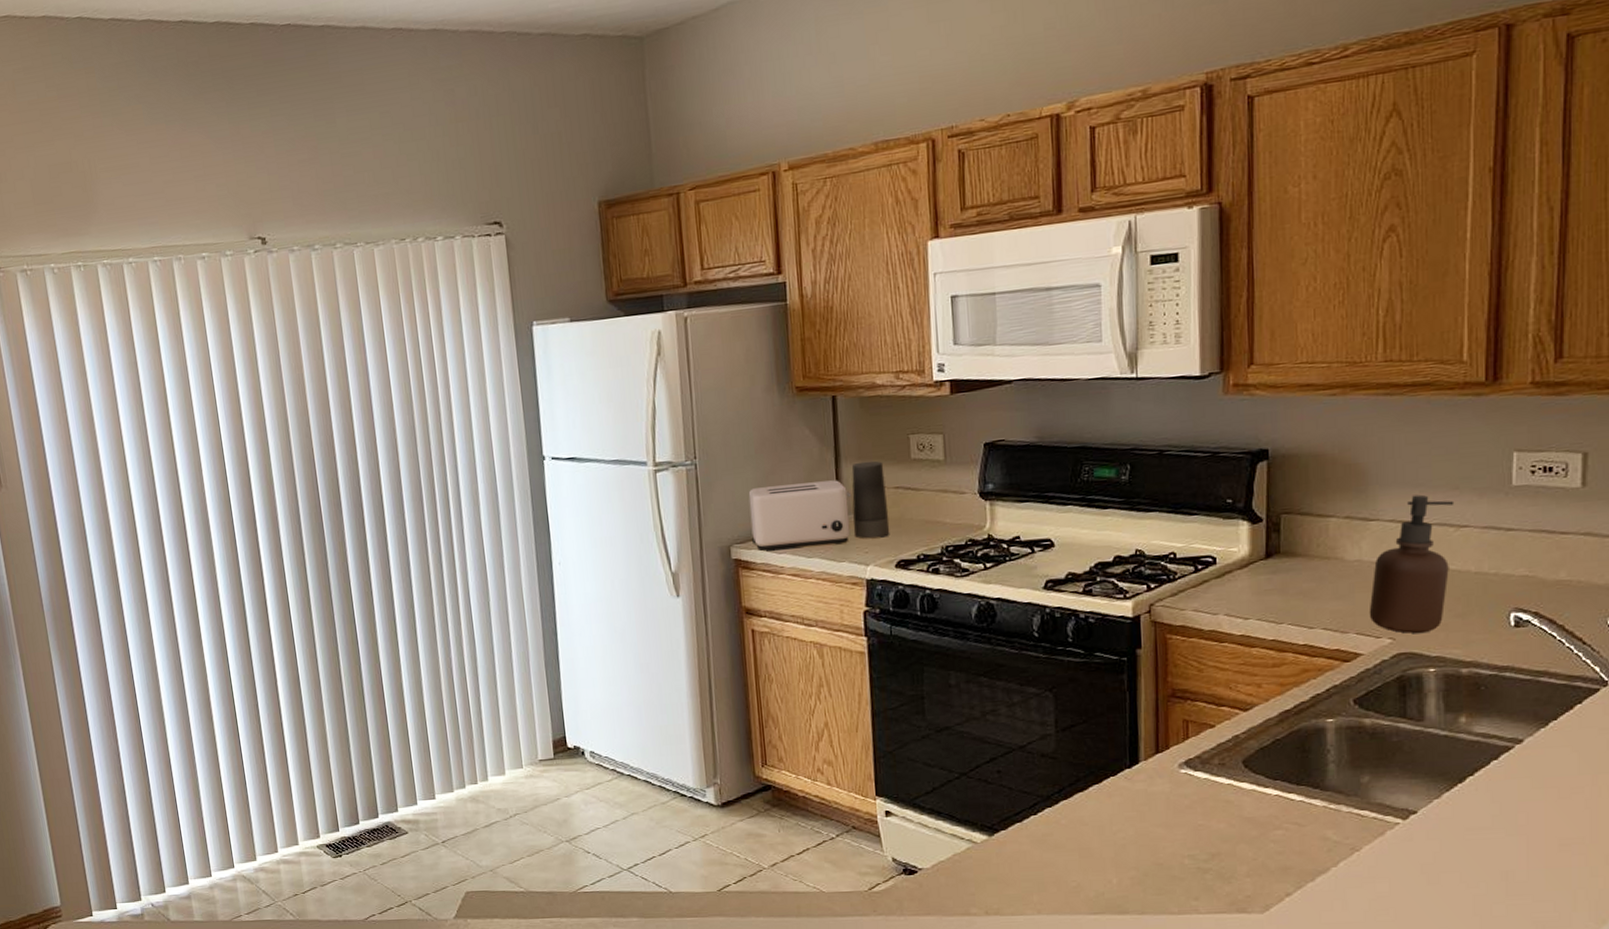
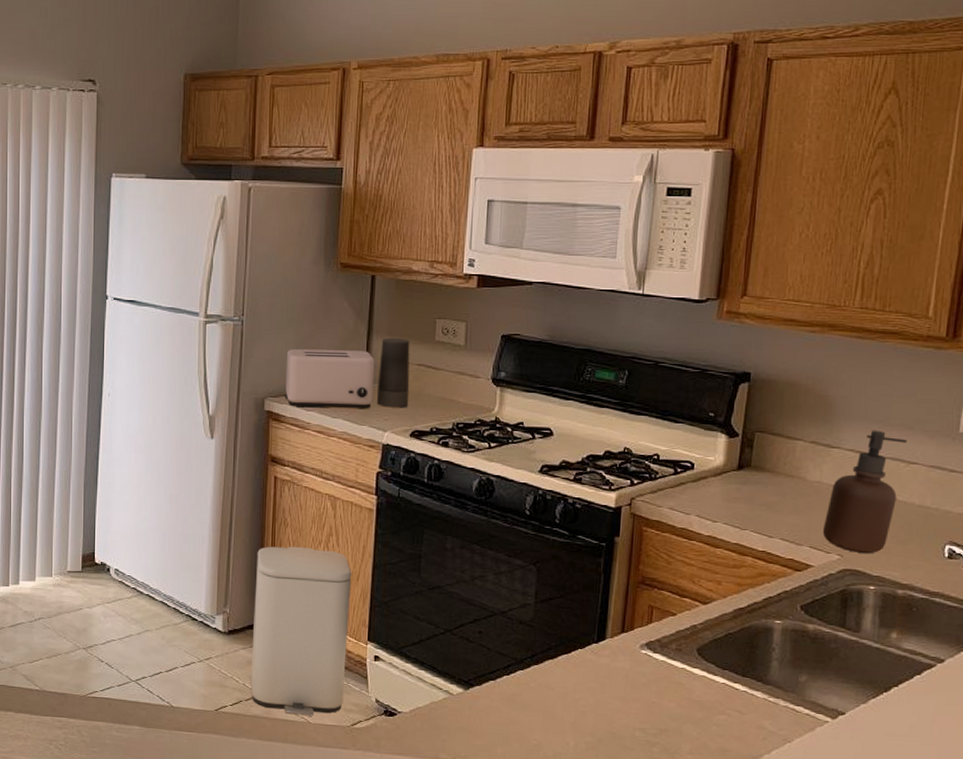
pedal bin: none [743,702,857,886] -> present [251,546,352,716]

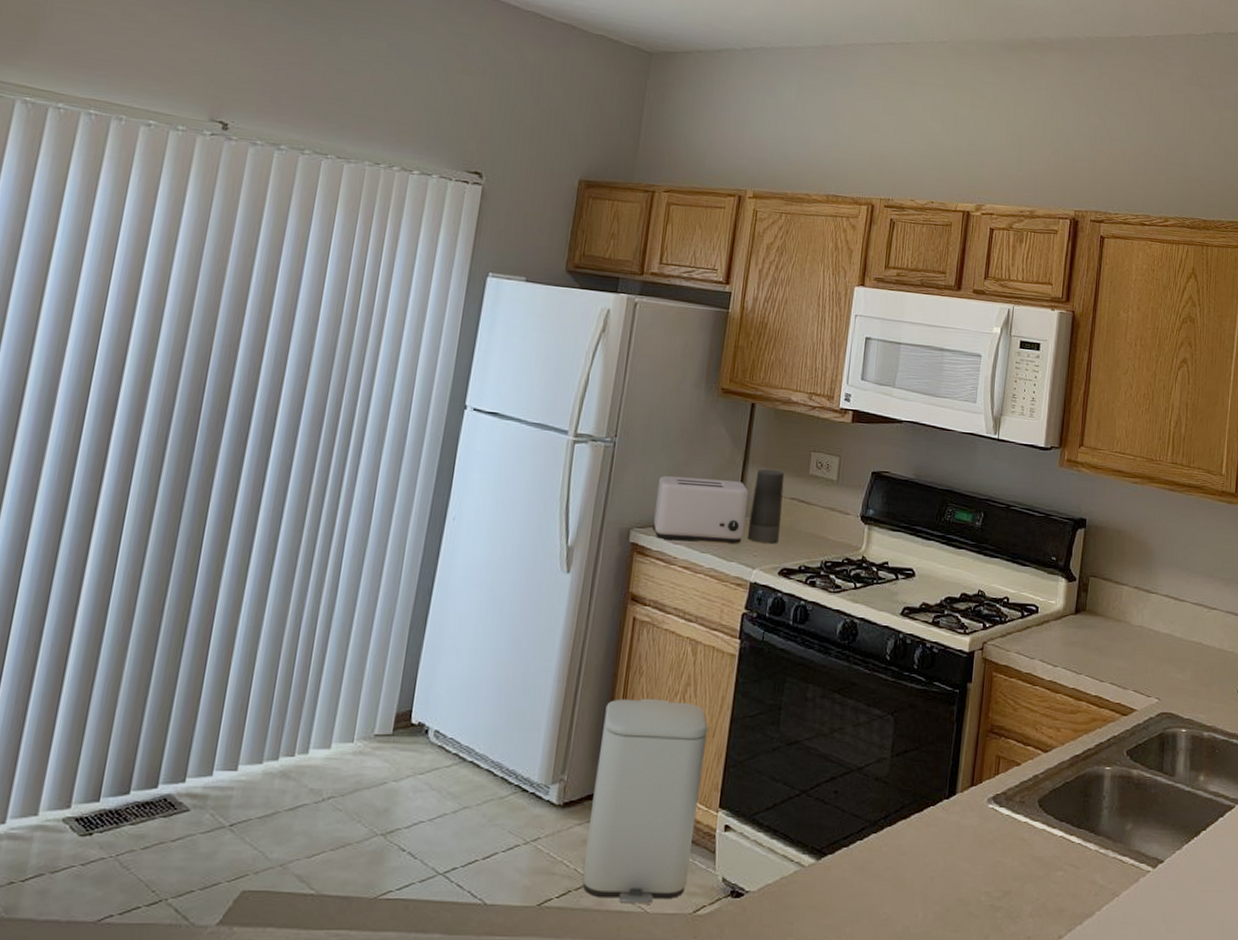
soap dispenser: present [822,430,908,554] -> none [1144,576,1209,697]

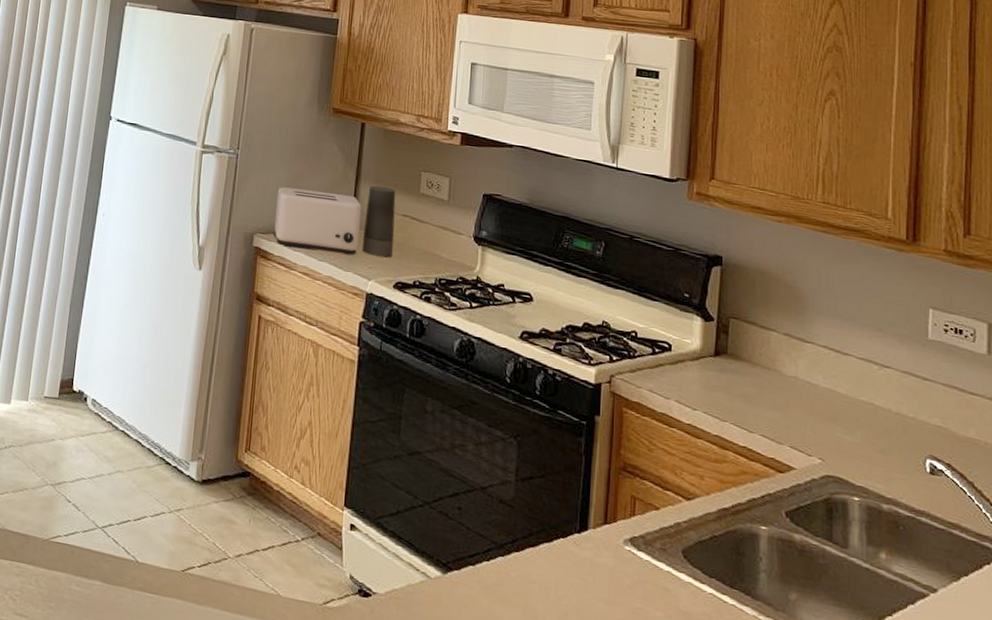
pedal bin: present [582,698,708,904] -> none [220,390,331,589]

